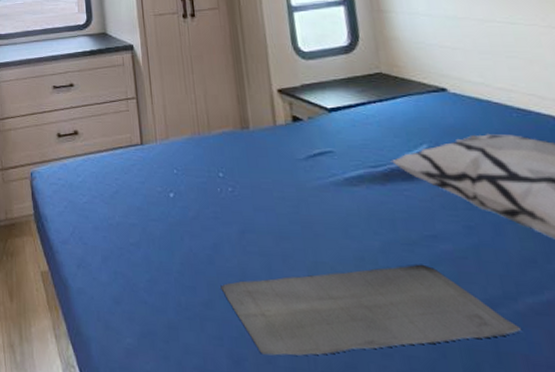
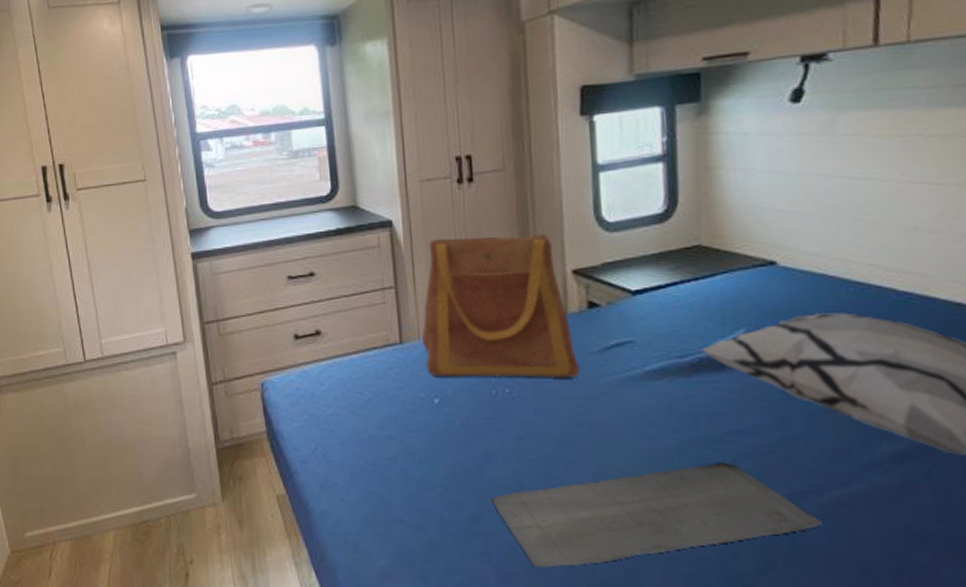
tote bag: none [158,60,290,180] -> present [422,235,580,378]

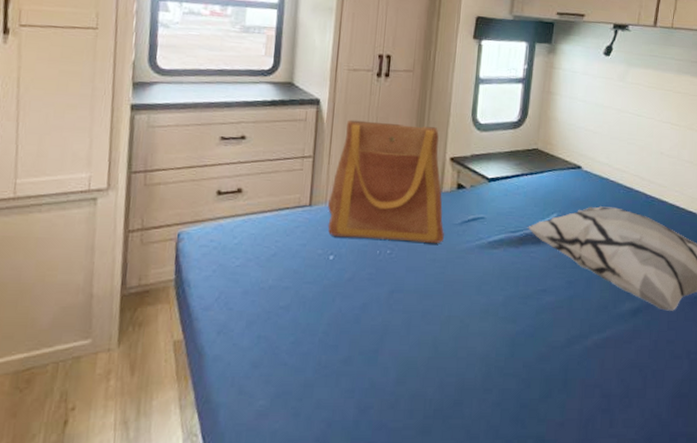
bath mat: present [491,462,824,568] -> none [361,313,586,401]

